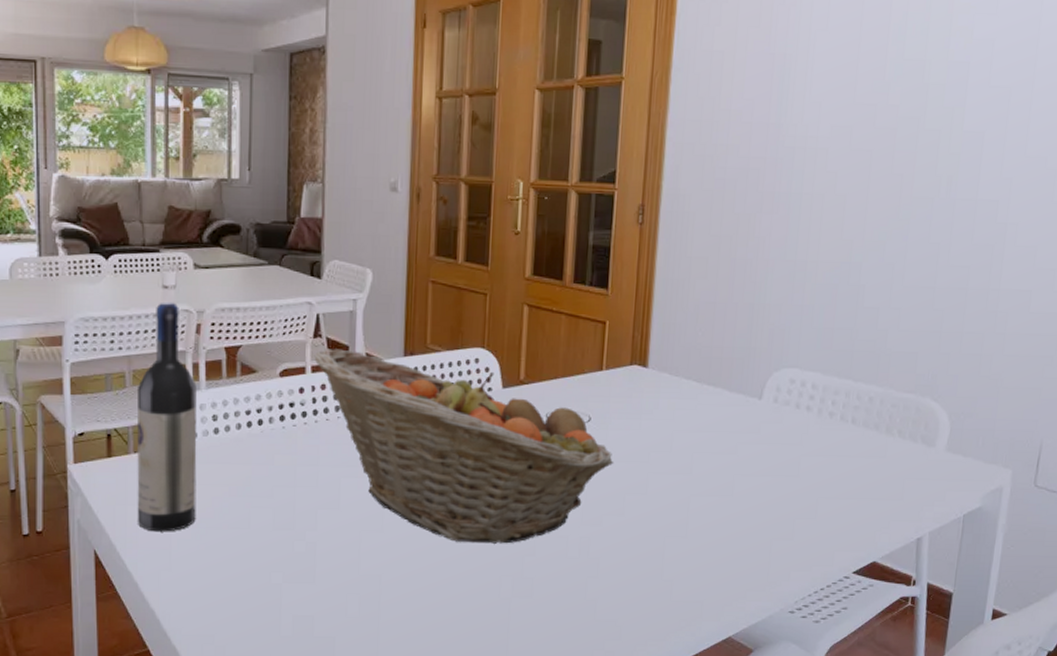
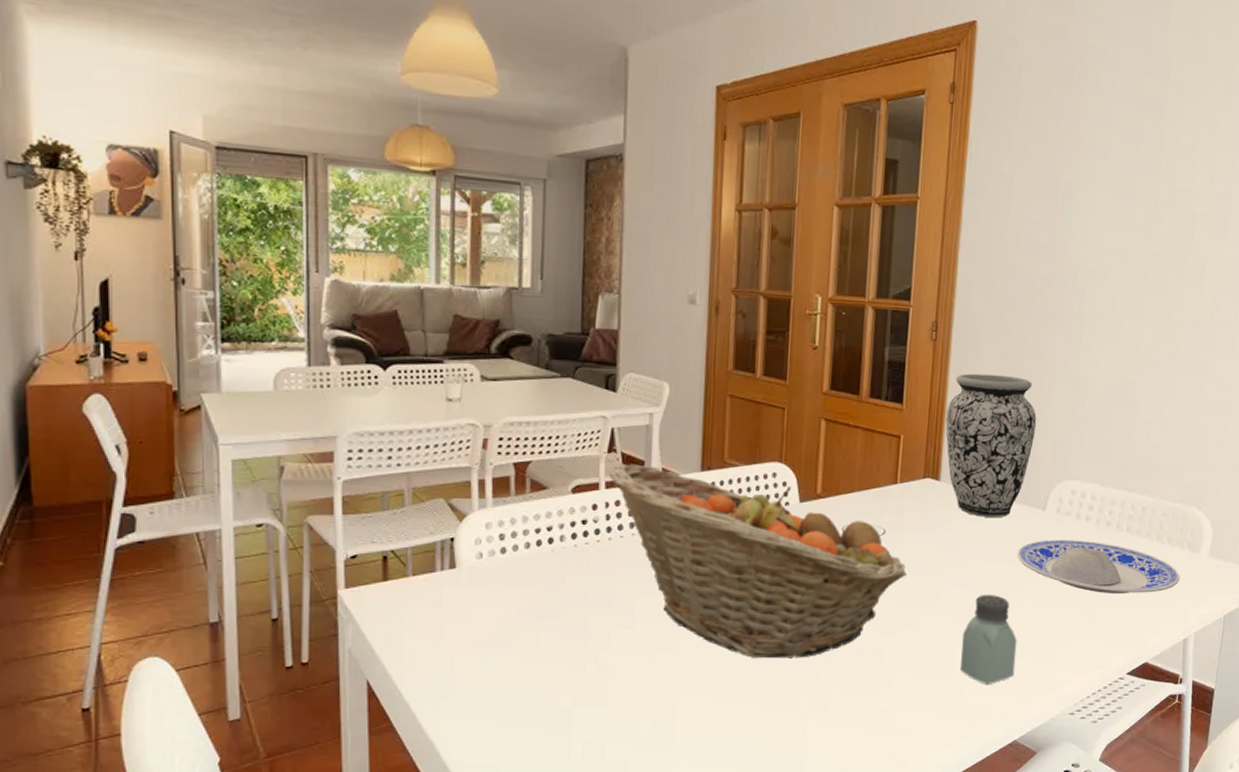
wine bottle: present [137,302,197,532] -> none [415,415,482,659]
vase: none [653,257,752,407] -> present [945,373,1037,518]
saltshaker: none [671,486,732,579] -> present [960,595,1017,685]
plate: none [731,430,913,489] -> present [1017,540,1180,593]

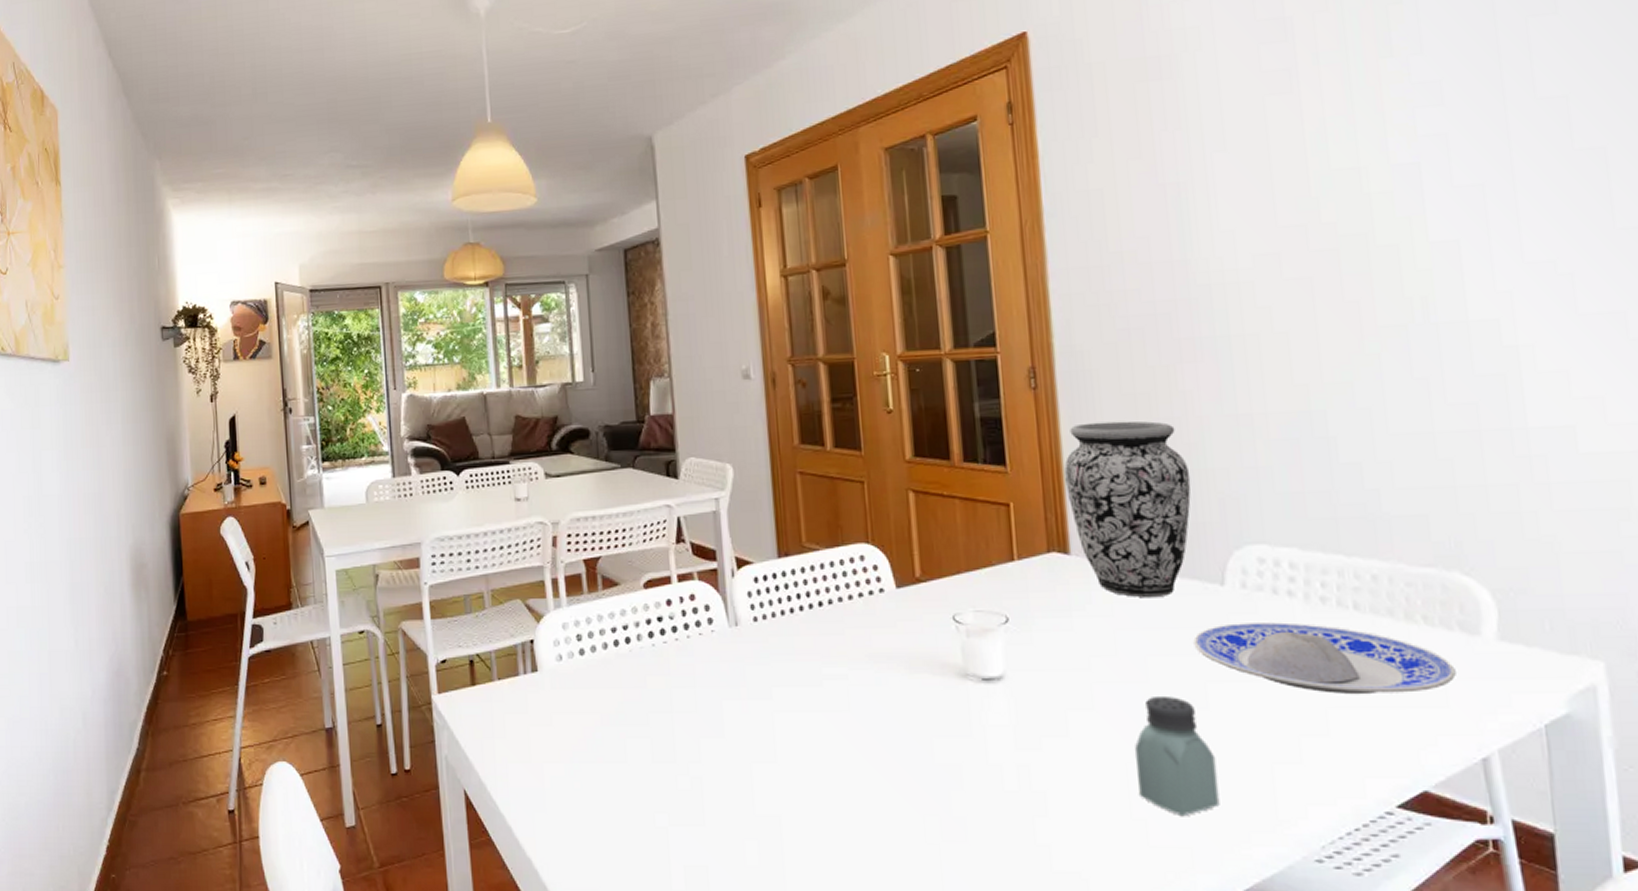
fruit basket: present [608,464,908,659] -> none [679,554,1046,775]

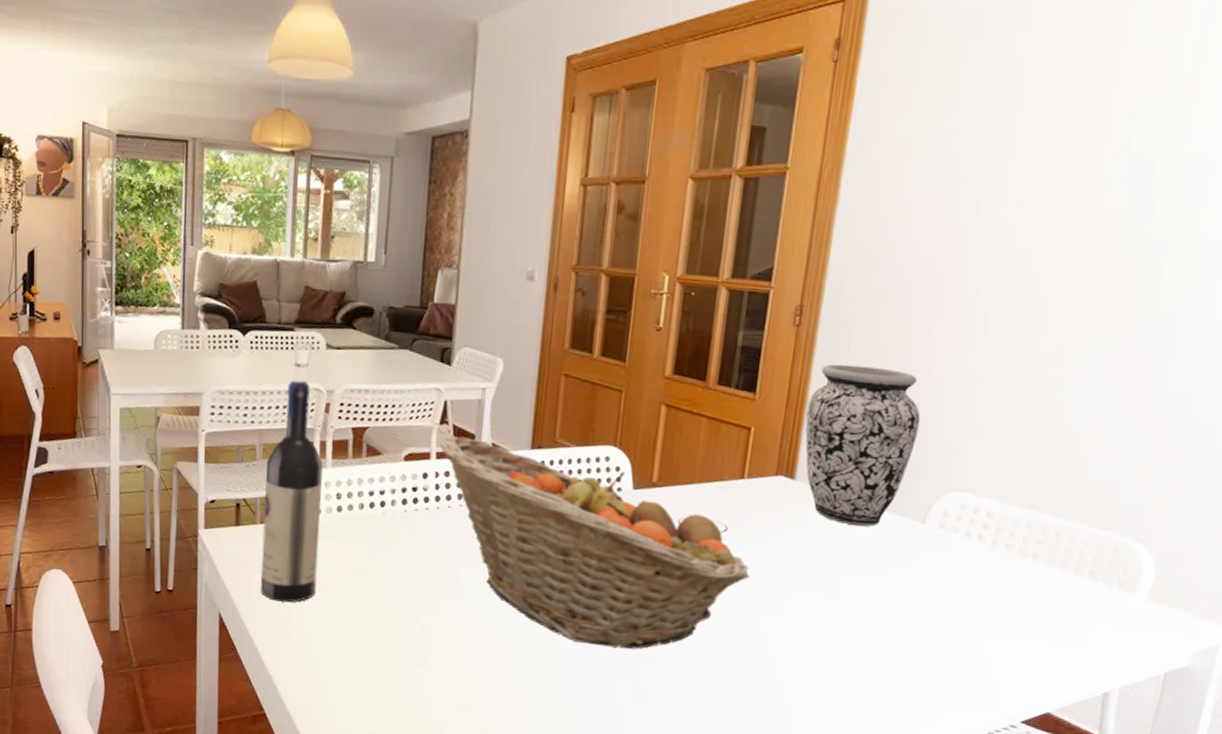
wine bottle: none [497,515,568,768] -> present [260,379,323,603]
fruit basket: none [679,554,1046,775] -> present [439,436,751,649]
saltshaker: present [1135,697,1220,817] -> none [807,609,880,709]
plate: present [1193,622,1456,694] -> none [885,556,1104,633]

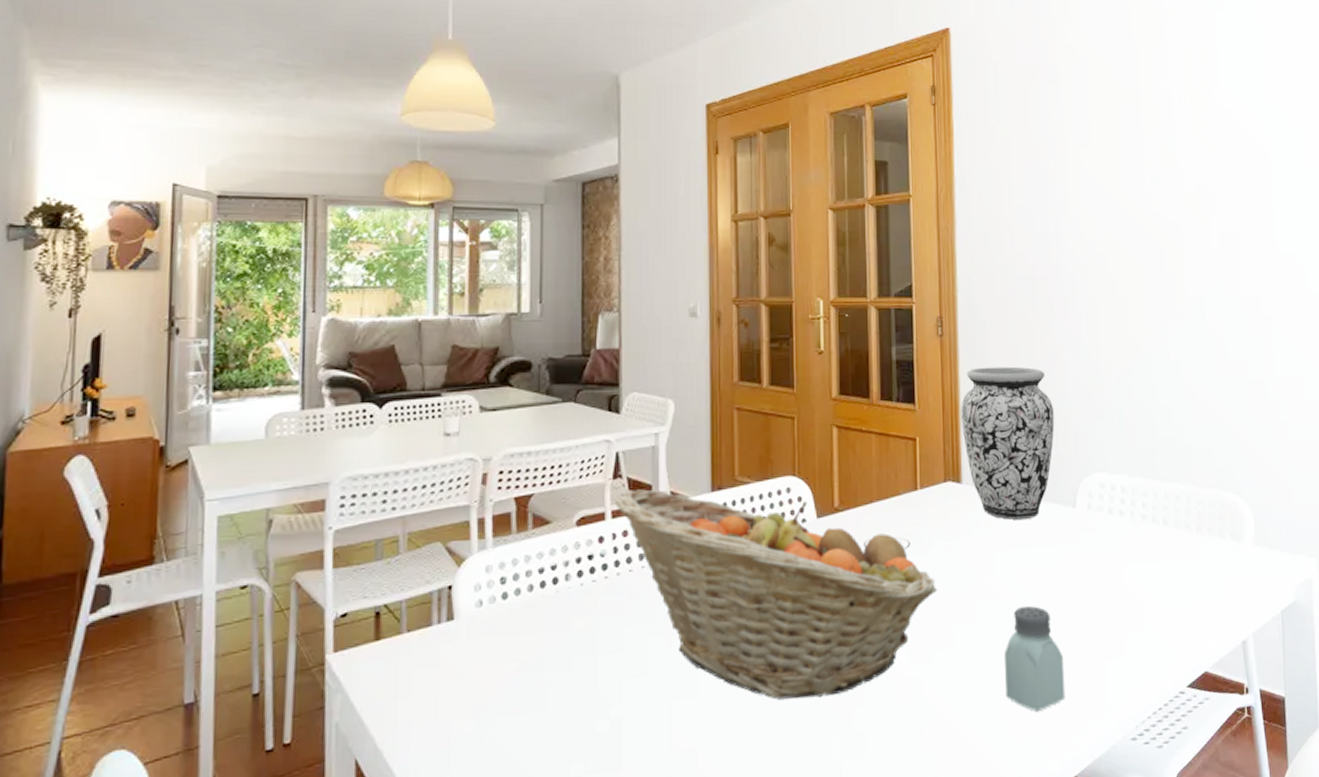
wine bottle: present [260,379,323,603] -> none [409,450,482,728]
saltshaker: none [807,609,880,709] -> present [1004,606,1066,712]

